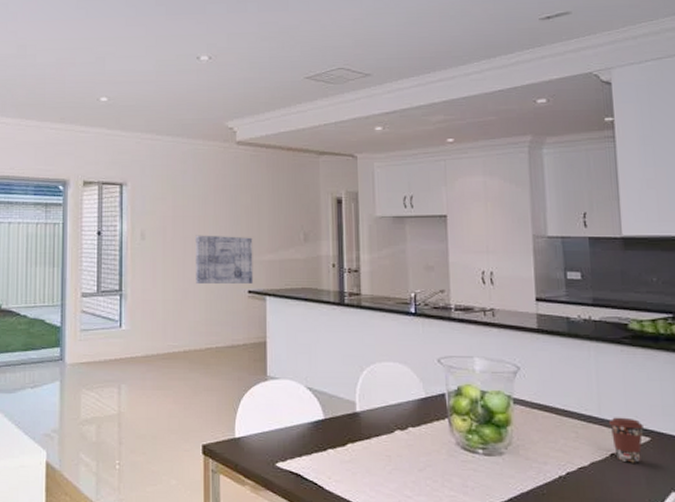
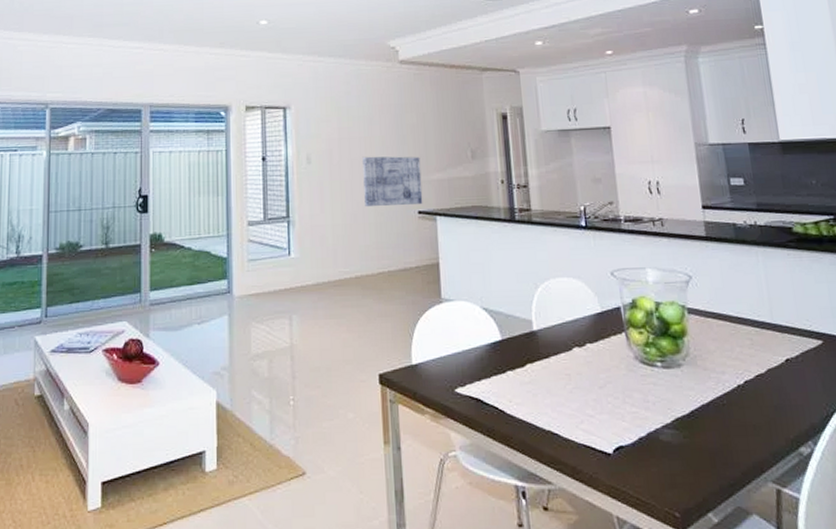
coffee cup: present [609,417,645,463] -> none [782,321,816,368]

